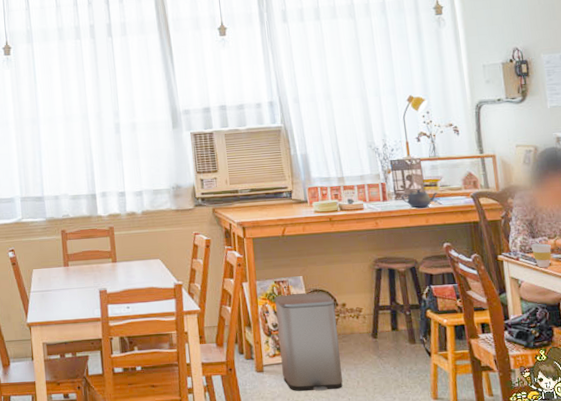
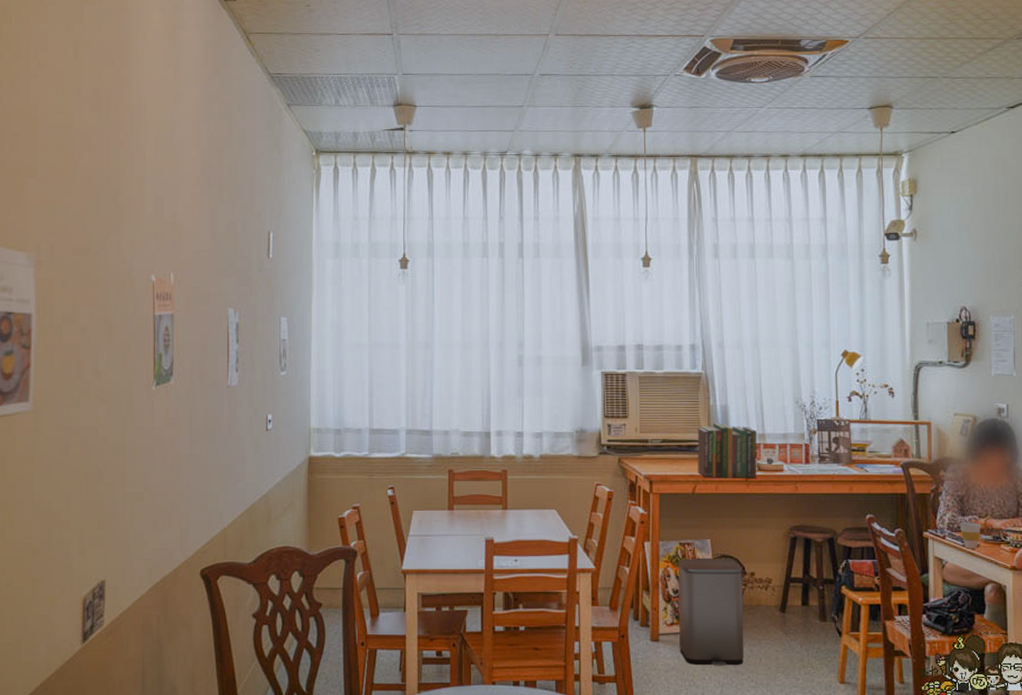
books: none [282,170,340,221] -> present [697,423,757,478]
teapot: present [401,188,439,208] -> none [825,453,866,474]

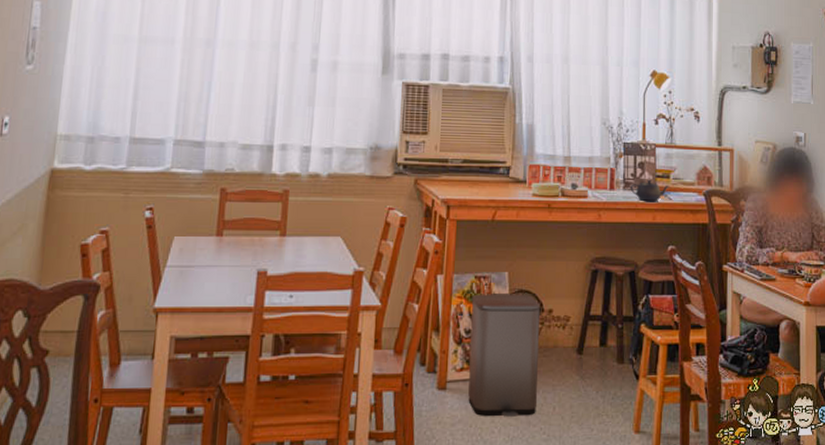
books: present [697,423,757,478] -> none [498,143,562,205]
teapot: none [825,453,866,474] -> present [630,179,670,202]
cup: present [960,522,982,549] -> none [758,255,779,283]

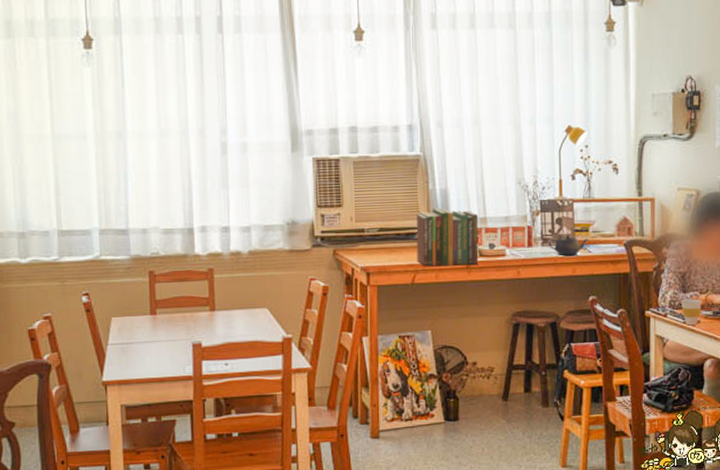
pedal bin: present [468,294,540,417] -> none [398,349,466,459]
books: none [498,143,562,205] -> present [416,208,479,267]
cup: none [758,255,779,283] -> present [681,299,703,326]

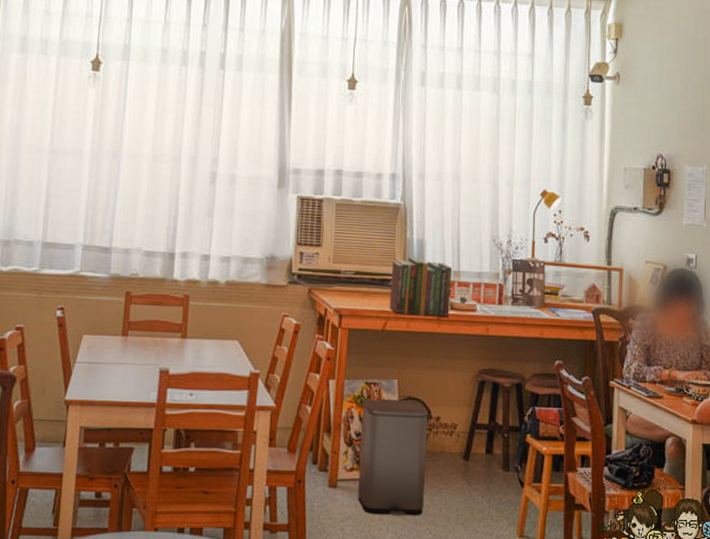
pedal bin: none [398,349,466,459] -> present [358,399,428,516]
teapot: present [548,234,590,256] -> none [518,295,559,318]
cup: present [681,299,703,326] -> none [645,373,666,401]

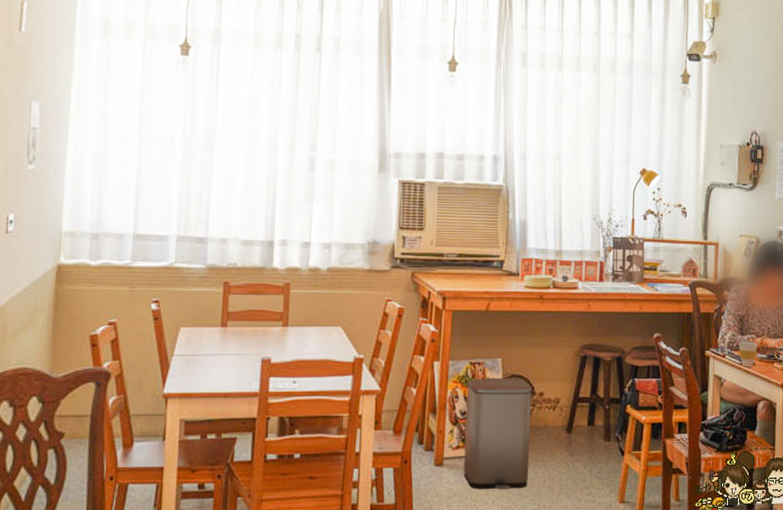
books: present [389,257,452,317] -> none [492,238,554,296]
cup: none [645,373,666,401] -> present [739,341,758,367]

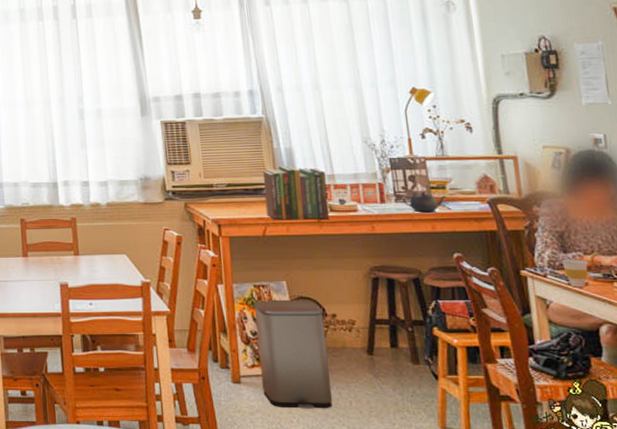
books: none [492,238,554,296] -> present [263,166,330,220]
teapot: none [619,271,657,293] -> present [402,191,448,213]

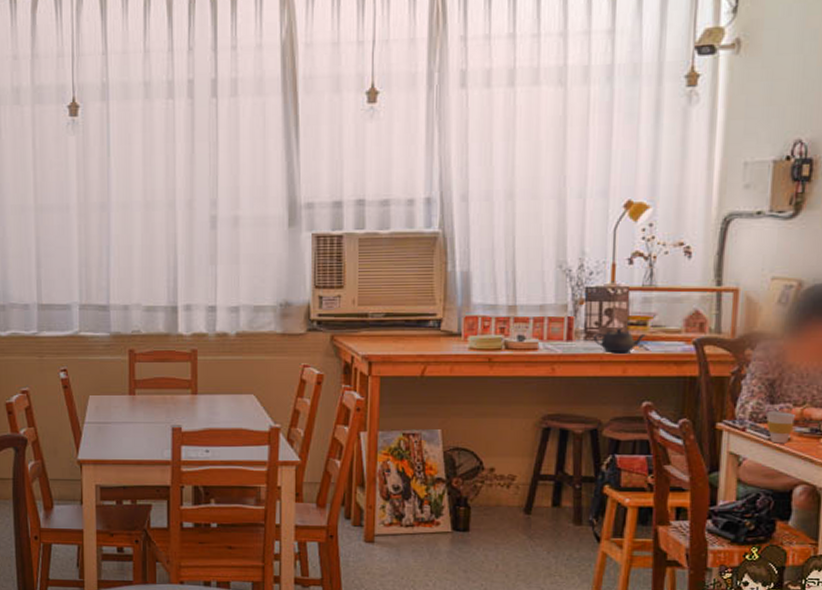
pedal bin: present [254,300,333,409] -> none [399,451,479,572]
books: present [263,166,330,220] -> none [428,293,506,359]

